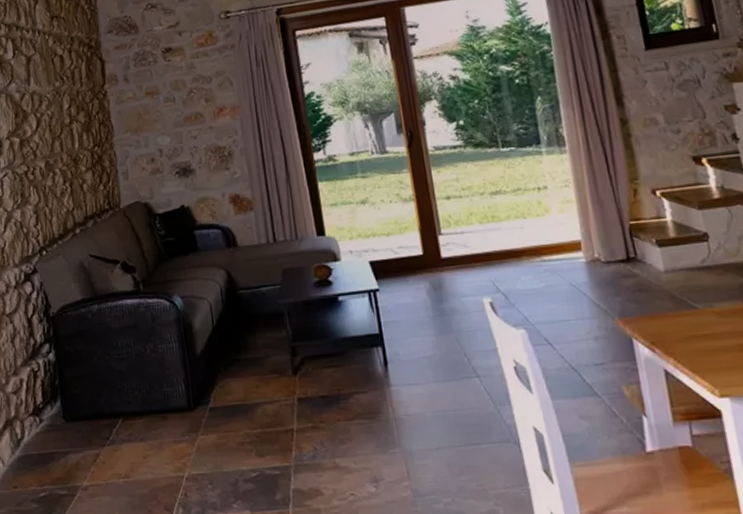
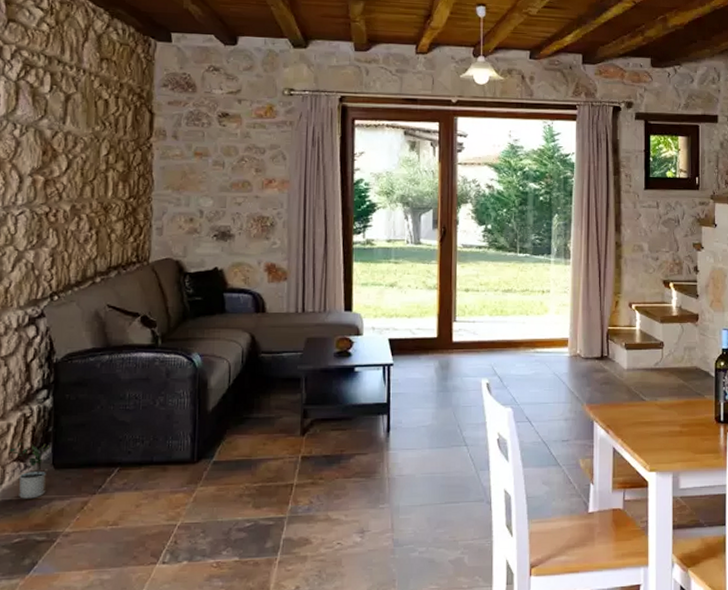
potted plant: none [24,397,61,453] -> present [9,443,51,499]

